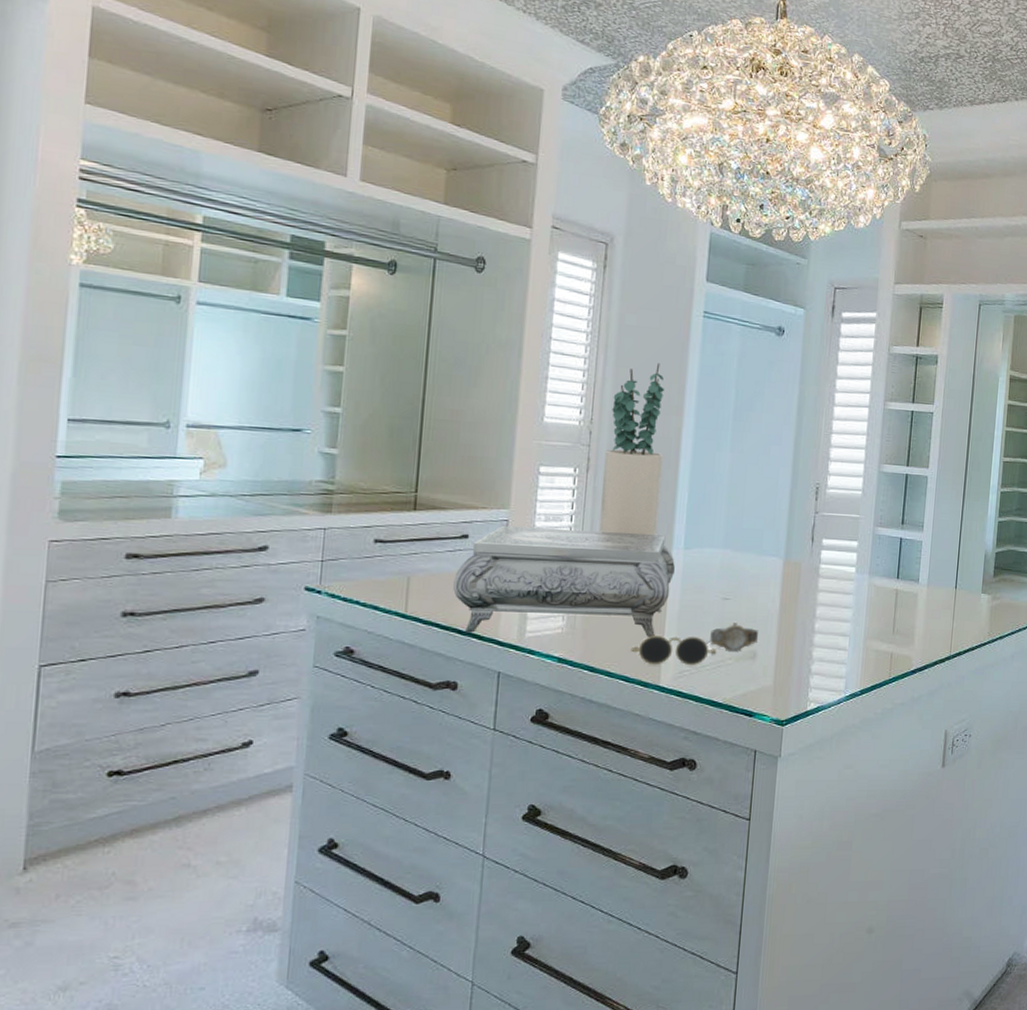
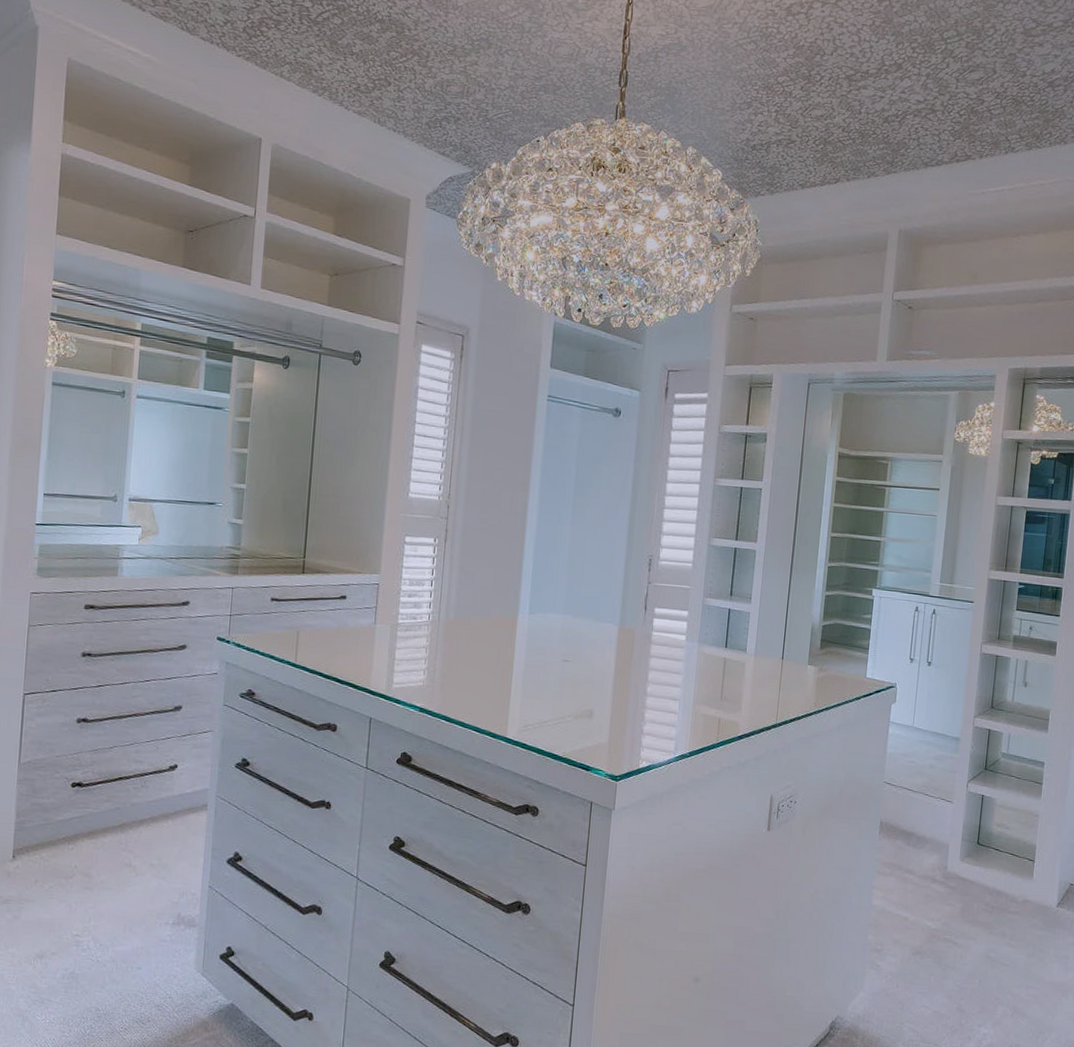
jewelry box: present [453,526,675,637] -> none [334,589,521,693]
vase: present [599,363,664,535] -> none [455,443,512,600]
sunglasses: present [631,636,716,665] -> none [482,692,557,720]
wristwatch: present [710,621,759,650] -> none [551,682,595,709]

